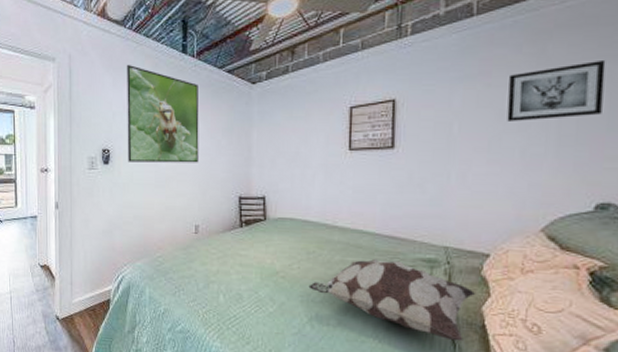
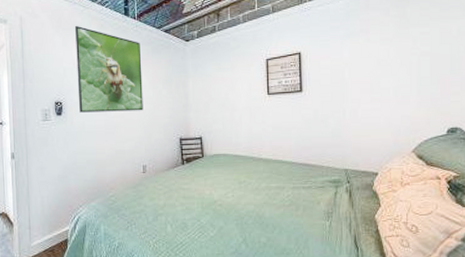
decorative pillow: present [308,259,476,342] -> none [242,183,370,245]
wall art: present [507,59,606,121] -> none [382,20,446,68]

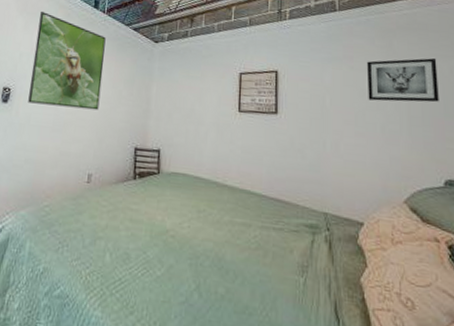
wall art: none [382,20,446,68] -> present [367,57,439,102]

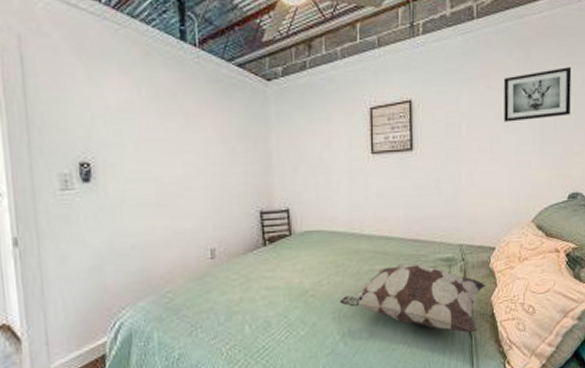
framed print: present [28,12,106,111] -> none [107,52,210,178]
decorative pillow: none [198,222,355,316] -> present [339,263,486,333]

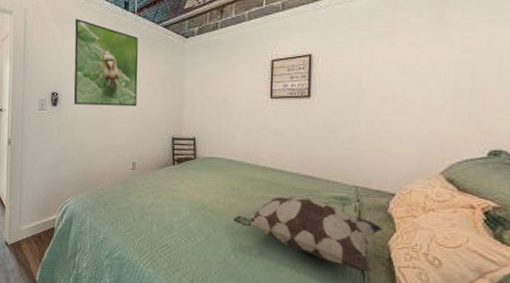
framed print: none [107,52,210,178] -> present [73,19,138,107]
wall art: present [504,66,572,122] -> none [410,23,496,76]

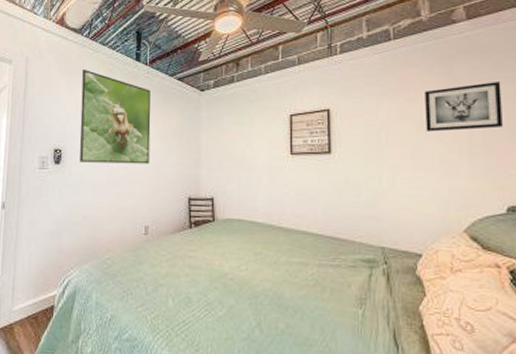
decorative pillow: present [233,196,383,272] -> none [257,260,413,343]
wall art: none [410,23,496,76] -> present [425,81,503,132]

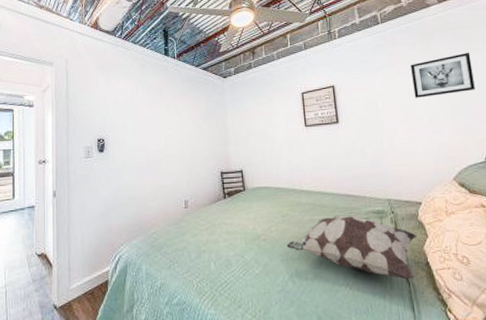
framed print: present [79,70,151,164] -> none [118,66,184,149]
decorative pillow: none [257,260,413,343] -> present [286,215,418,280]

